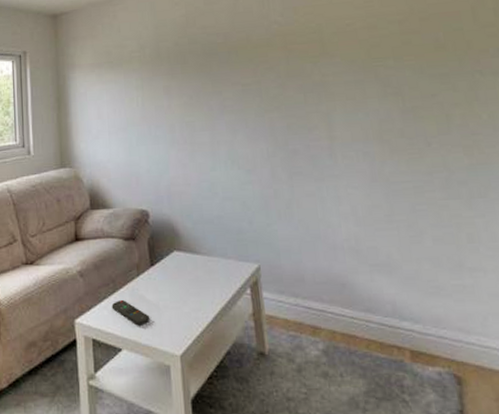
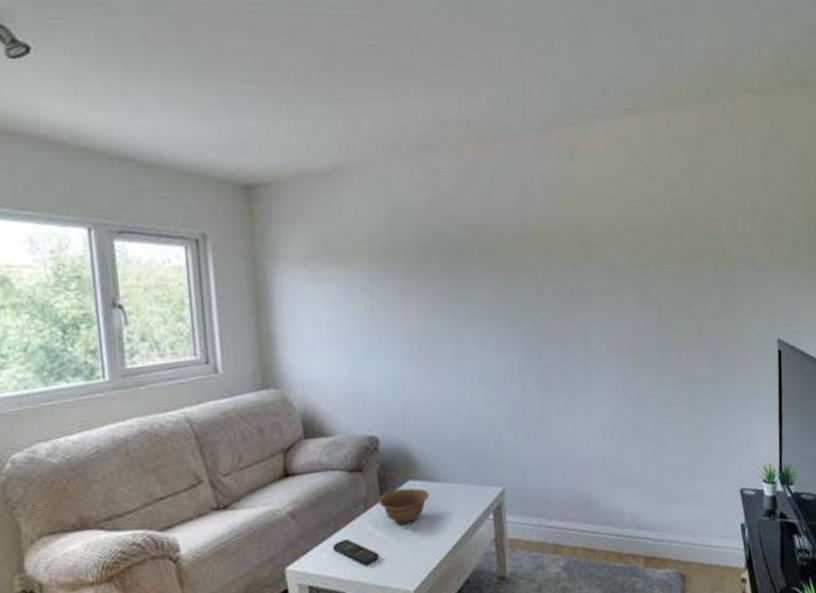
bowl: none [148,258,192,292] -> present [377,488,430,526]

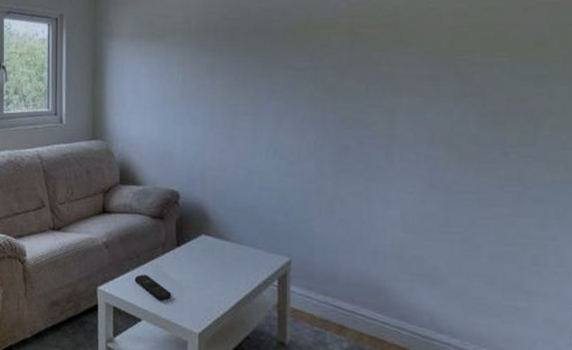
bowl: present [377,488,430,526] -> none [174,240,220,274]

